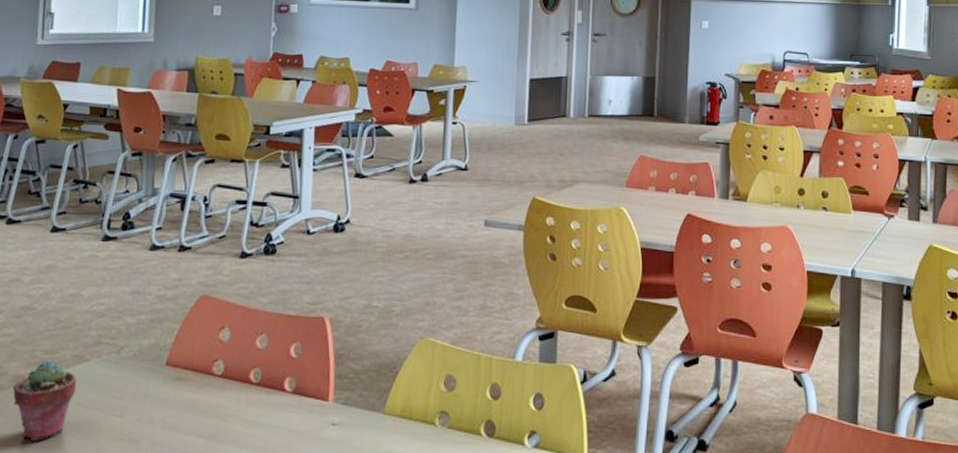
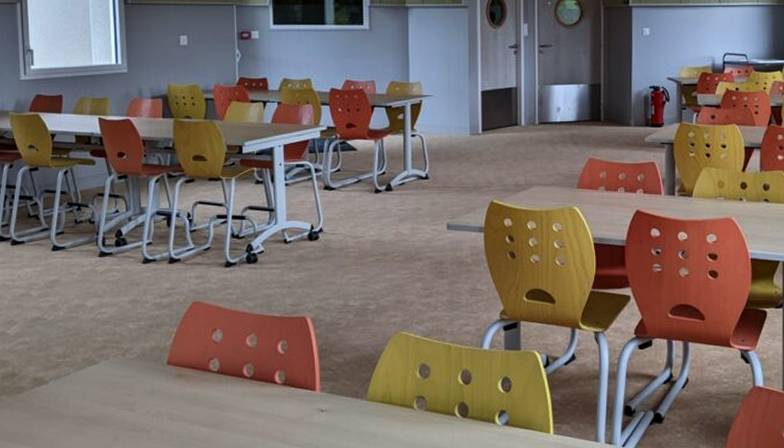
potted succulent: present [12,361,77,441] -> none [33,364,90,434]

